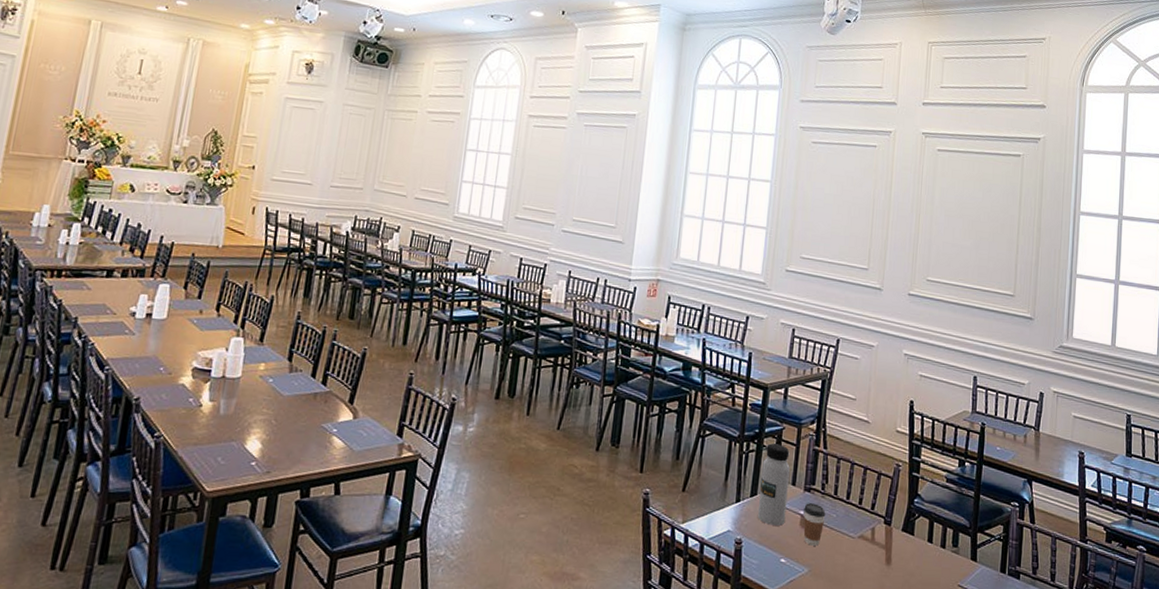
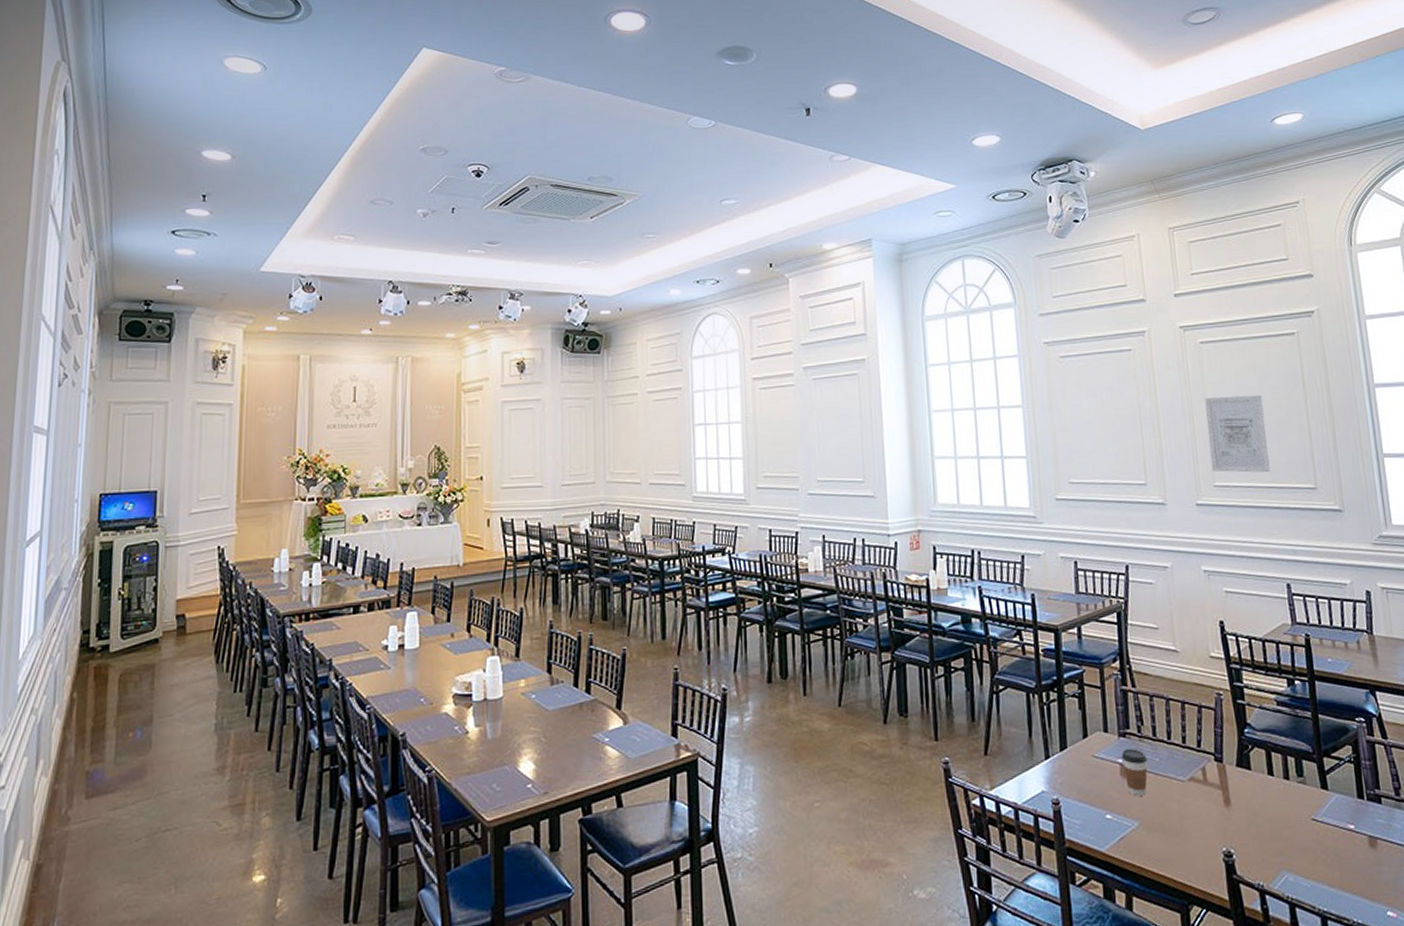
water bottle: present [757,443,790,526] -> none [1067,689,1104,779]
wall art: none [927,199,984,276] -> present [1205,394,1271,473]

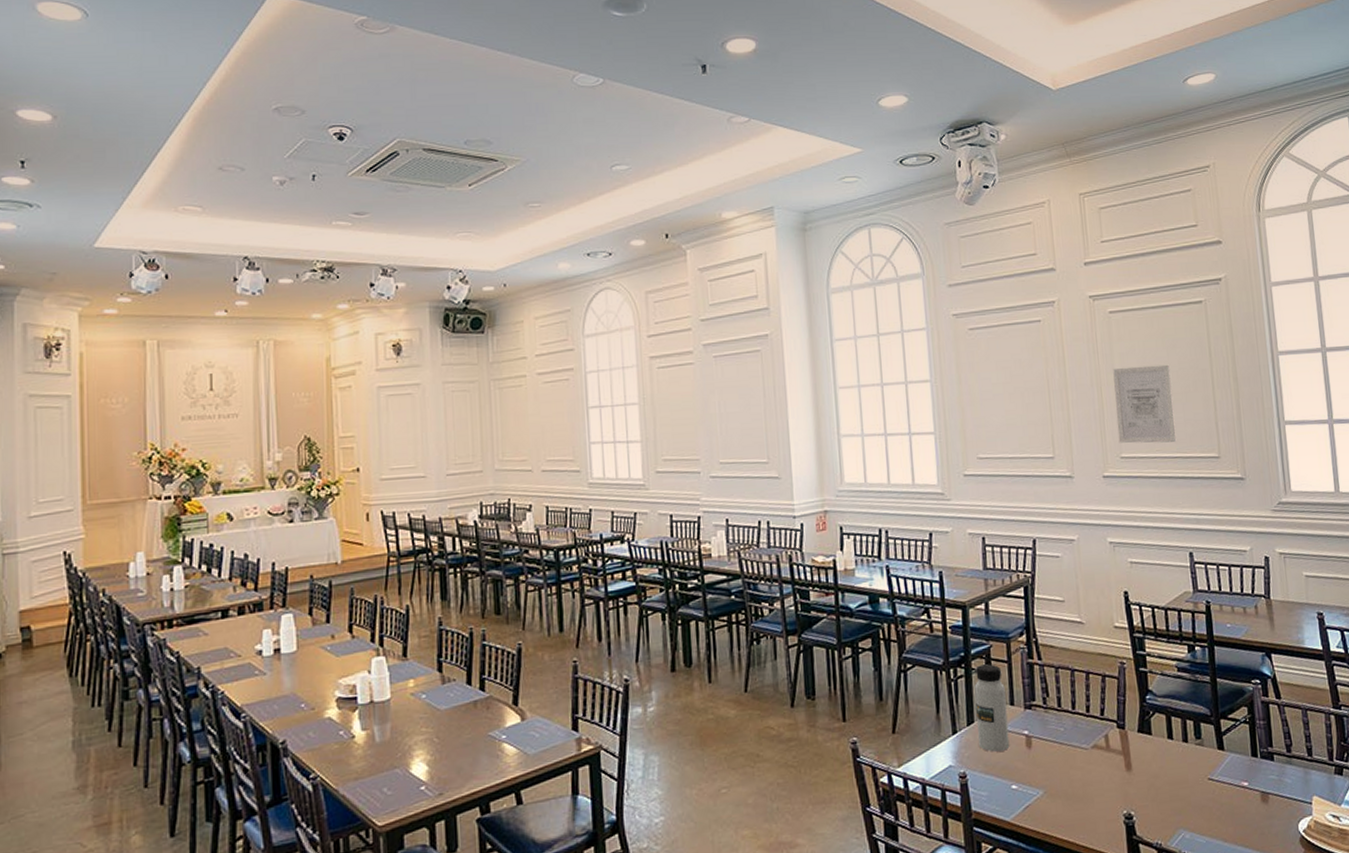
water bottle: none [1067,689,1104,779] -> present [974,664,1010,752]
coffee cup: present [1122,749,1148,796] -> none [1027,720,1053,766]

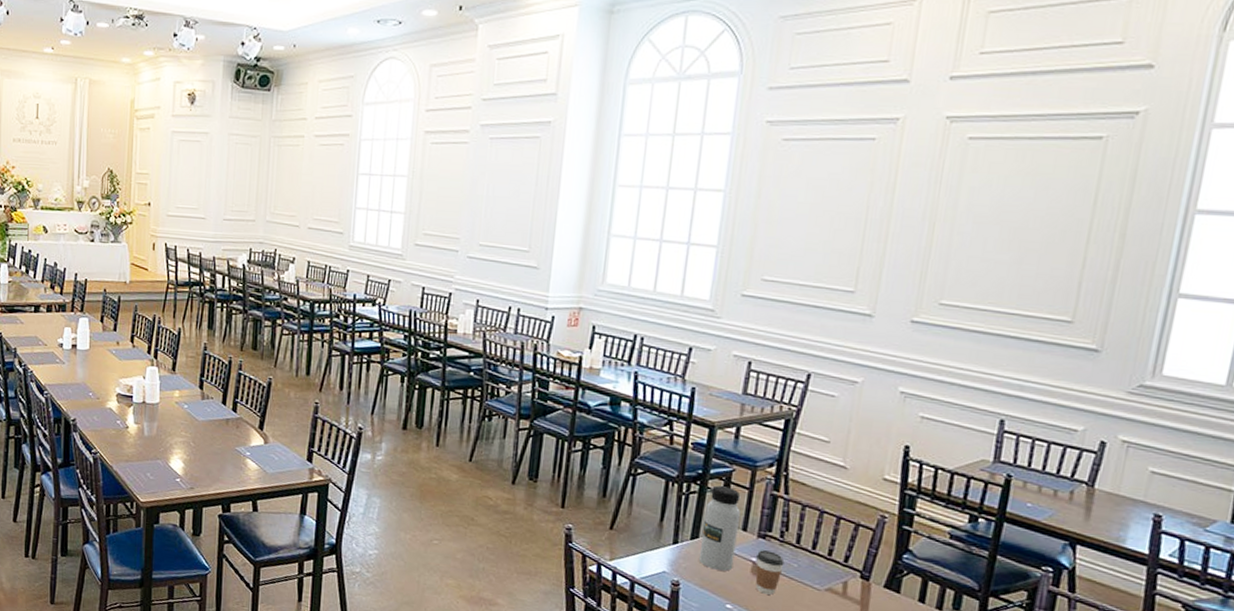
coffee cup: none [1027,720,1053,766] -> present [755,550,785,595]
wall art: present [1113,364,1177,444] -> none [941,203,1036,298]

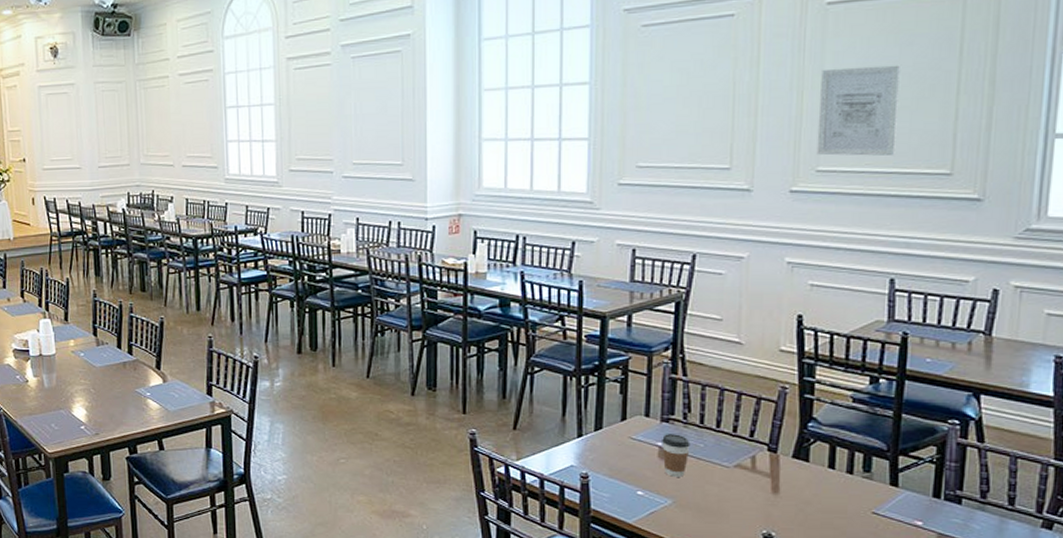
water bottle: present [698,485,741,571] -> none [604,375,641,458]
wall art: none [941,203,1036,298] -> present [816,64,902,157]

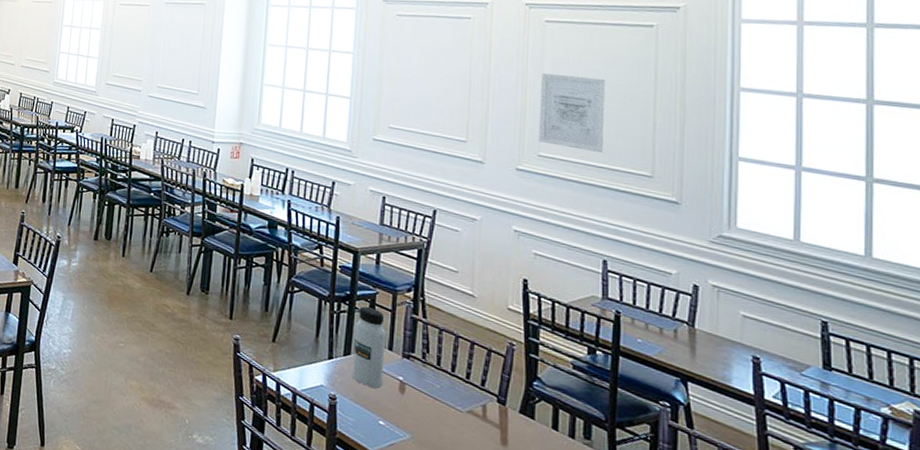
water bottle: none [604,375,641,458] -> present [351,306,386,389]
coffee cup: present [662,434,690,477] -> none [402,369,428,414]

